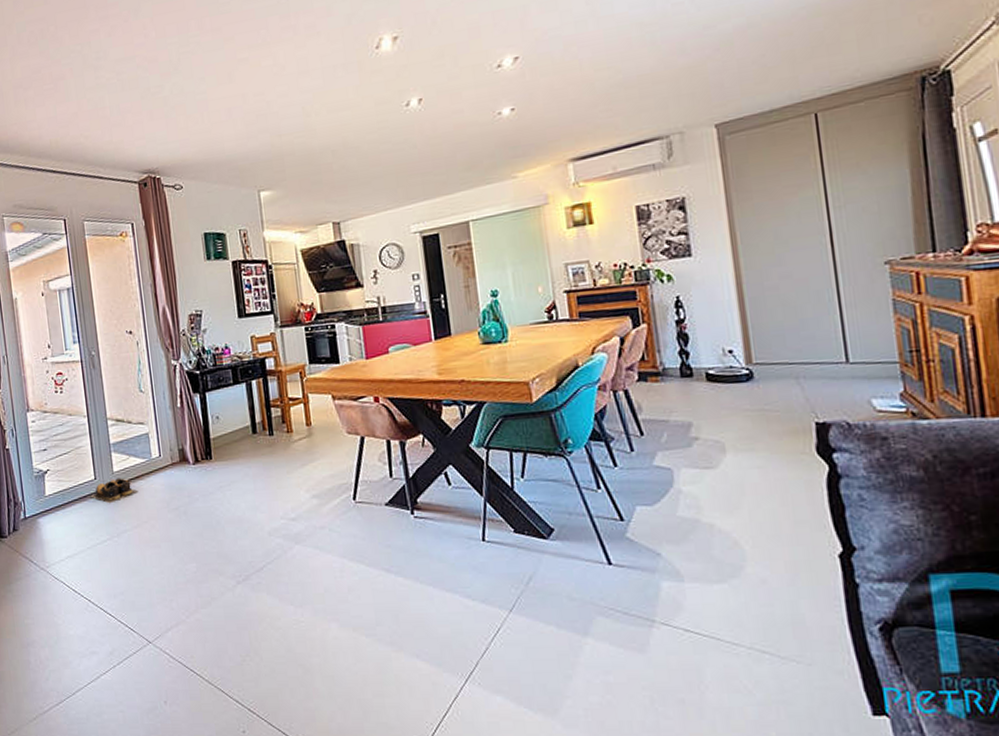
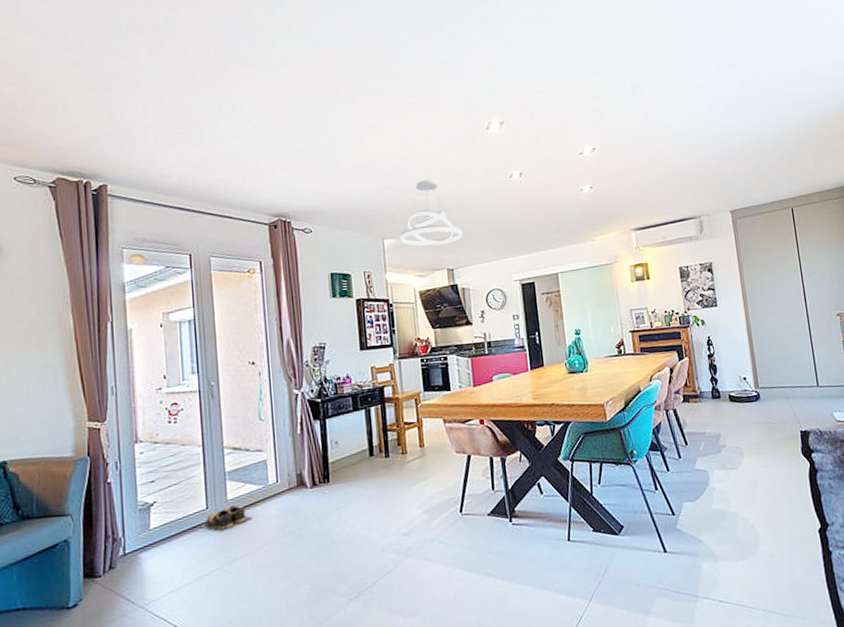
pendant light: none [277,117,350,197] -> present [400,180,463,246]

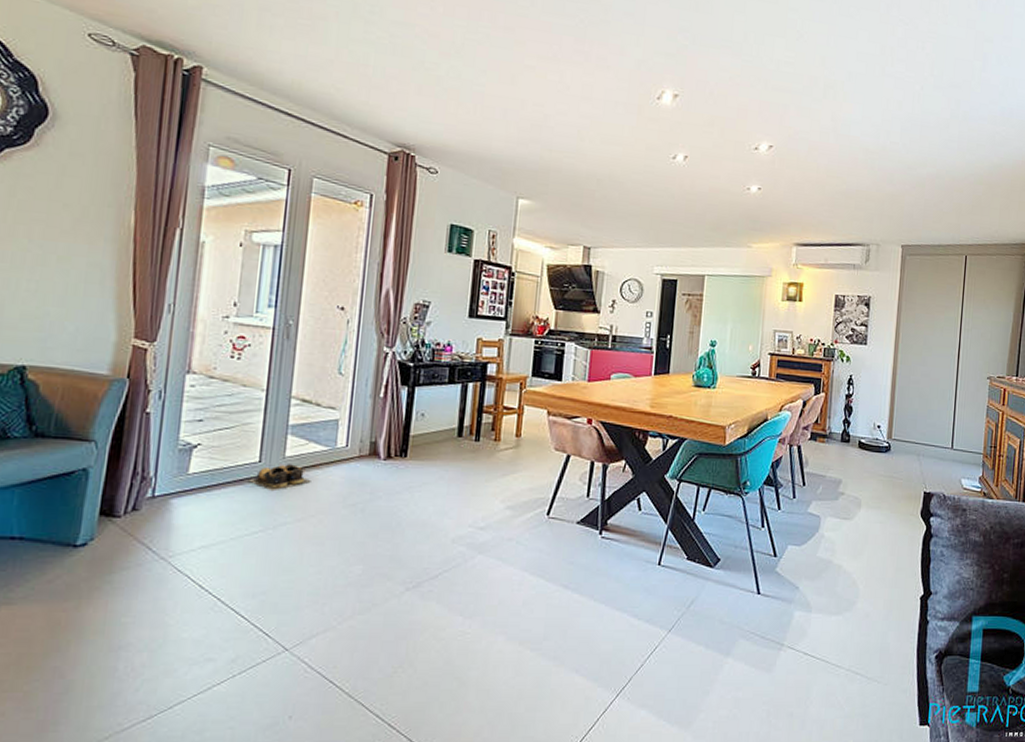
pendant light: present [400,180,463,246] -> none [537,141,609,218]

